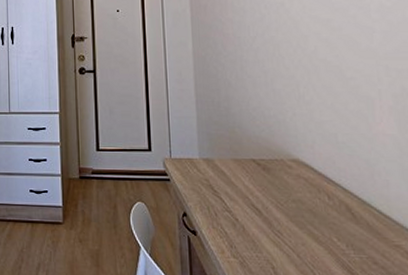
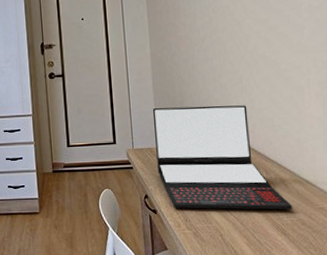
laptop: none [193,114,361,245] -> present [152,105,292,210]

